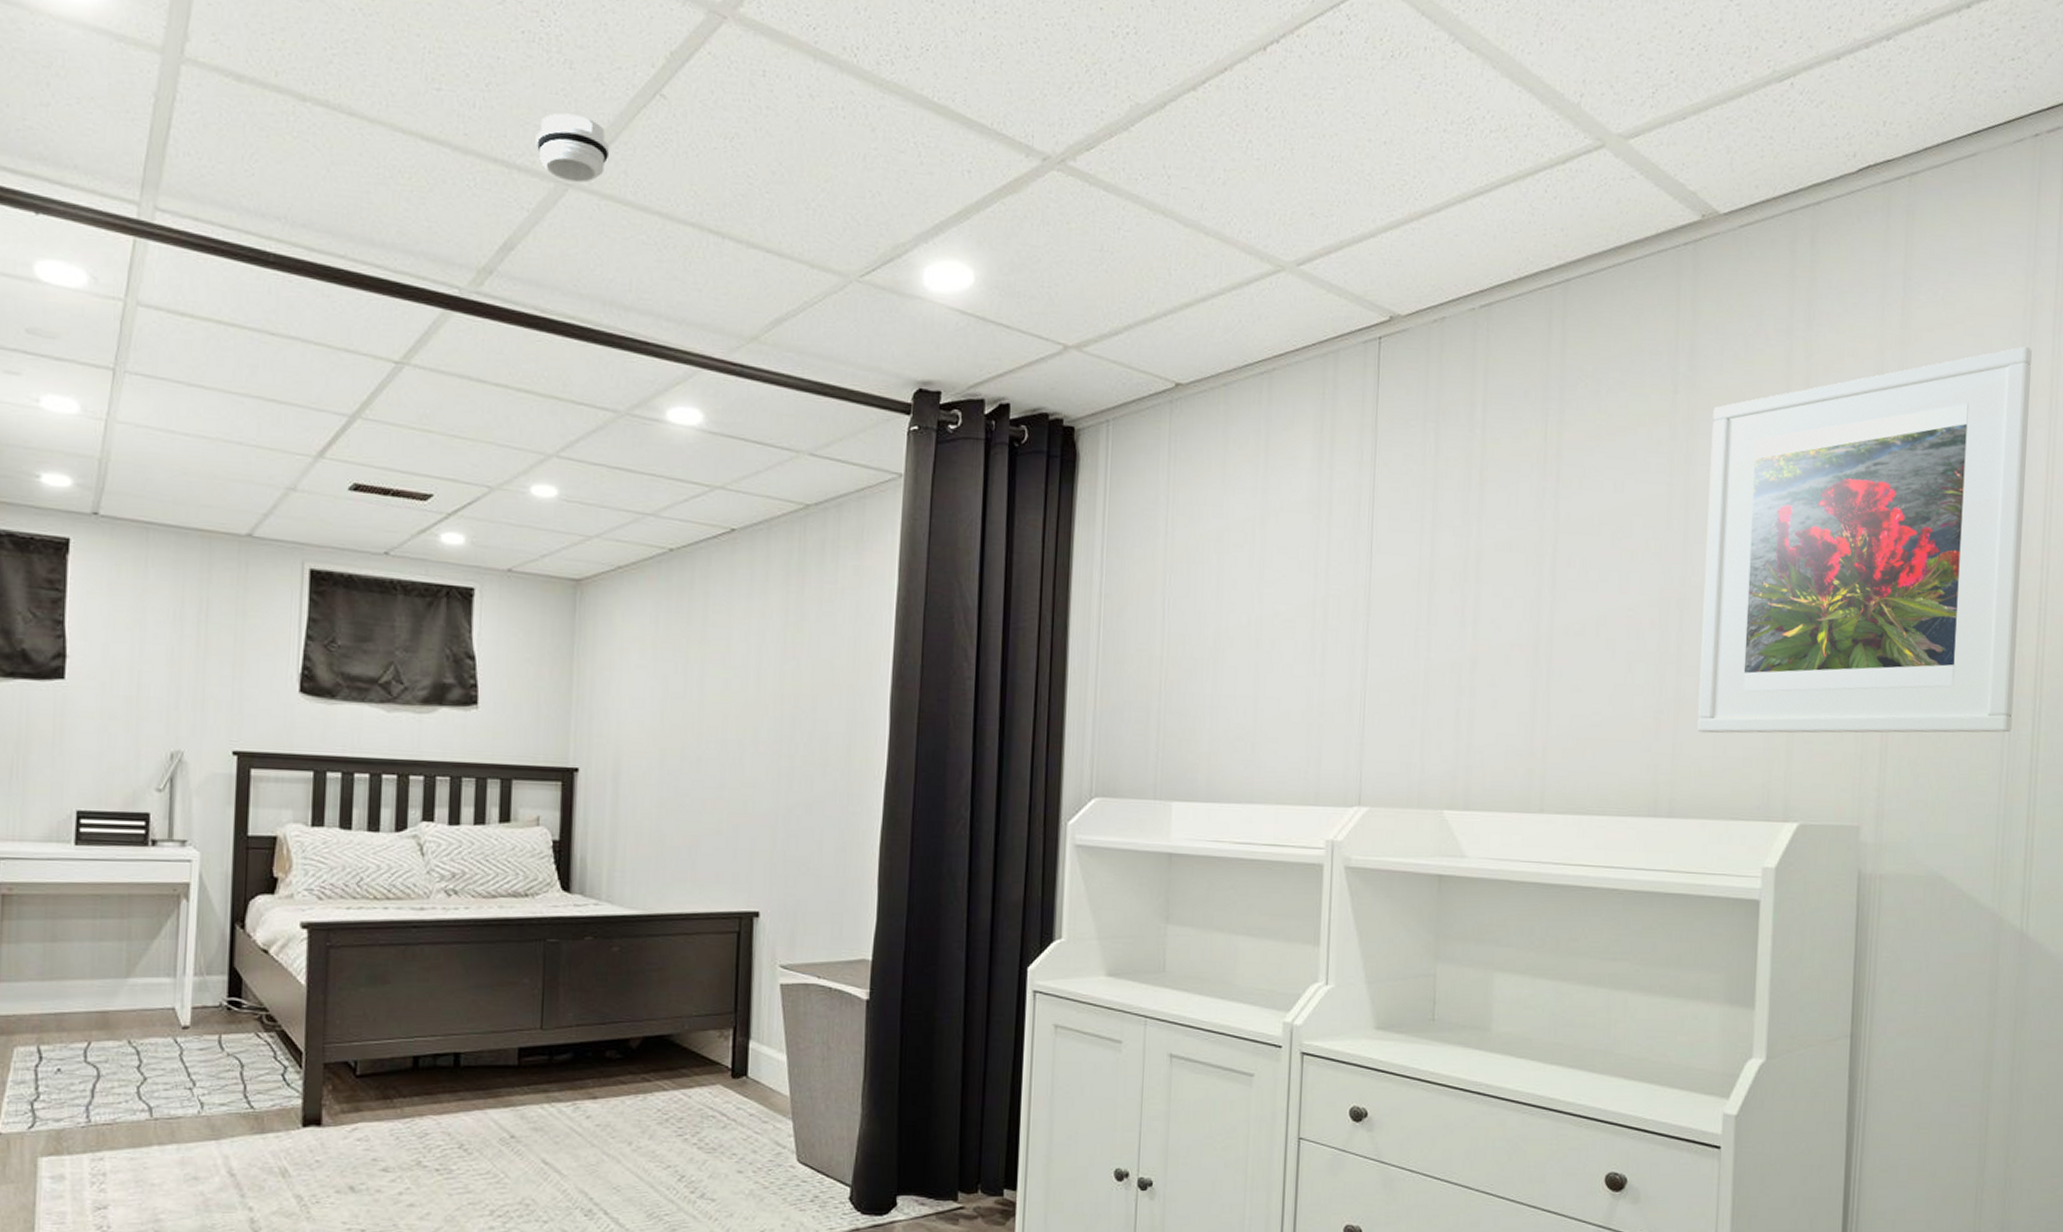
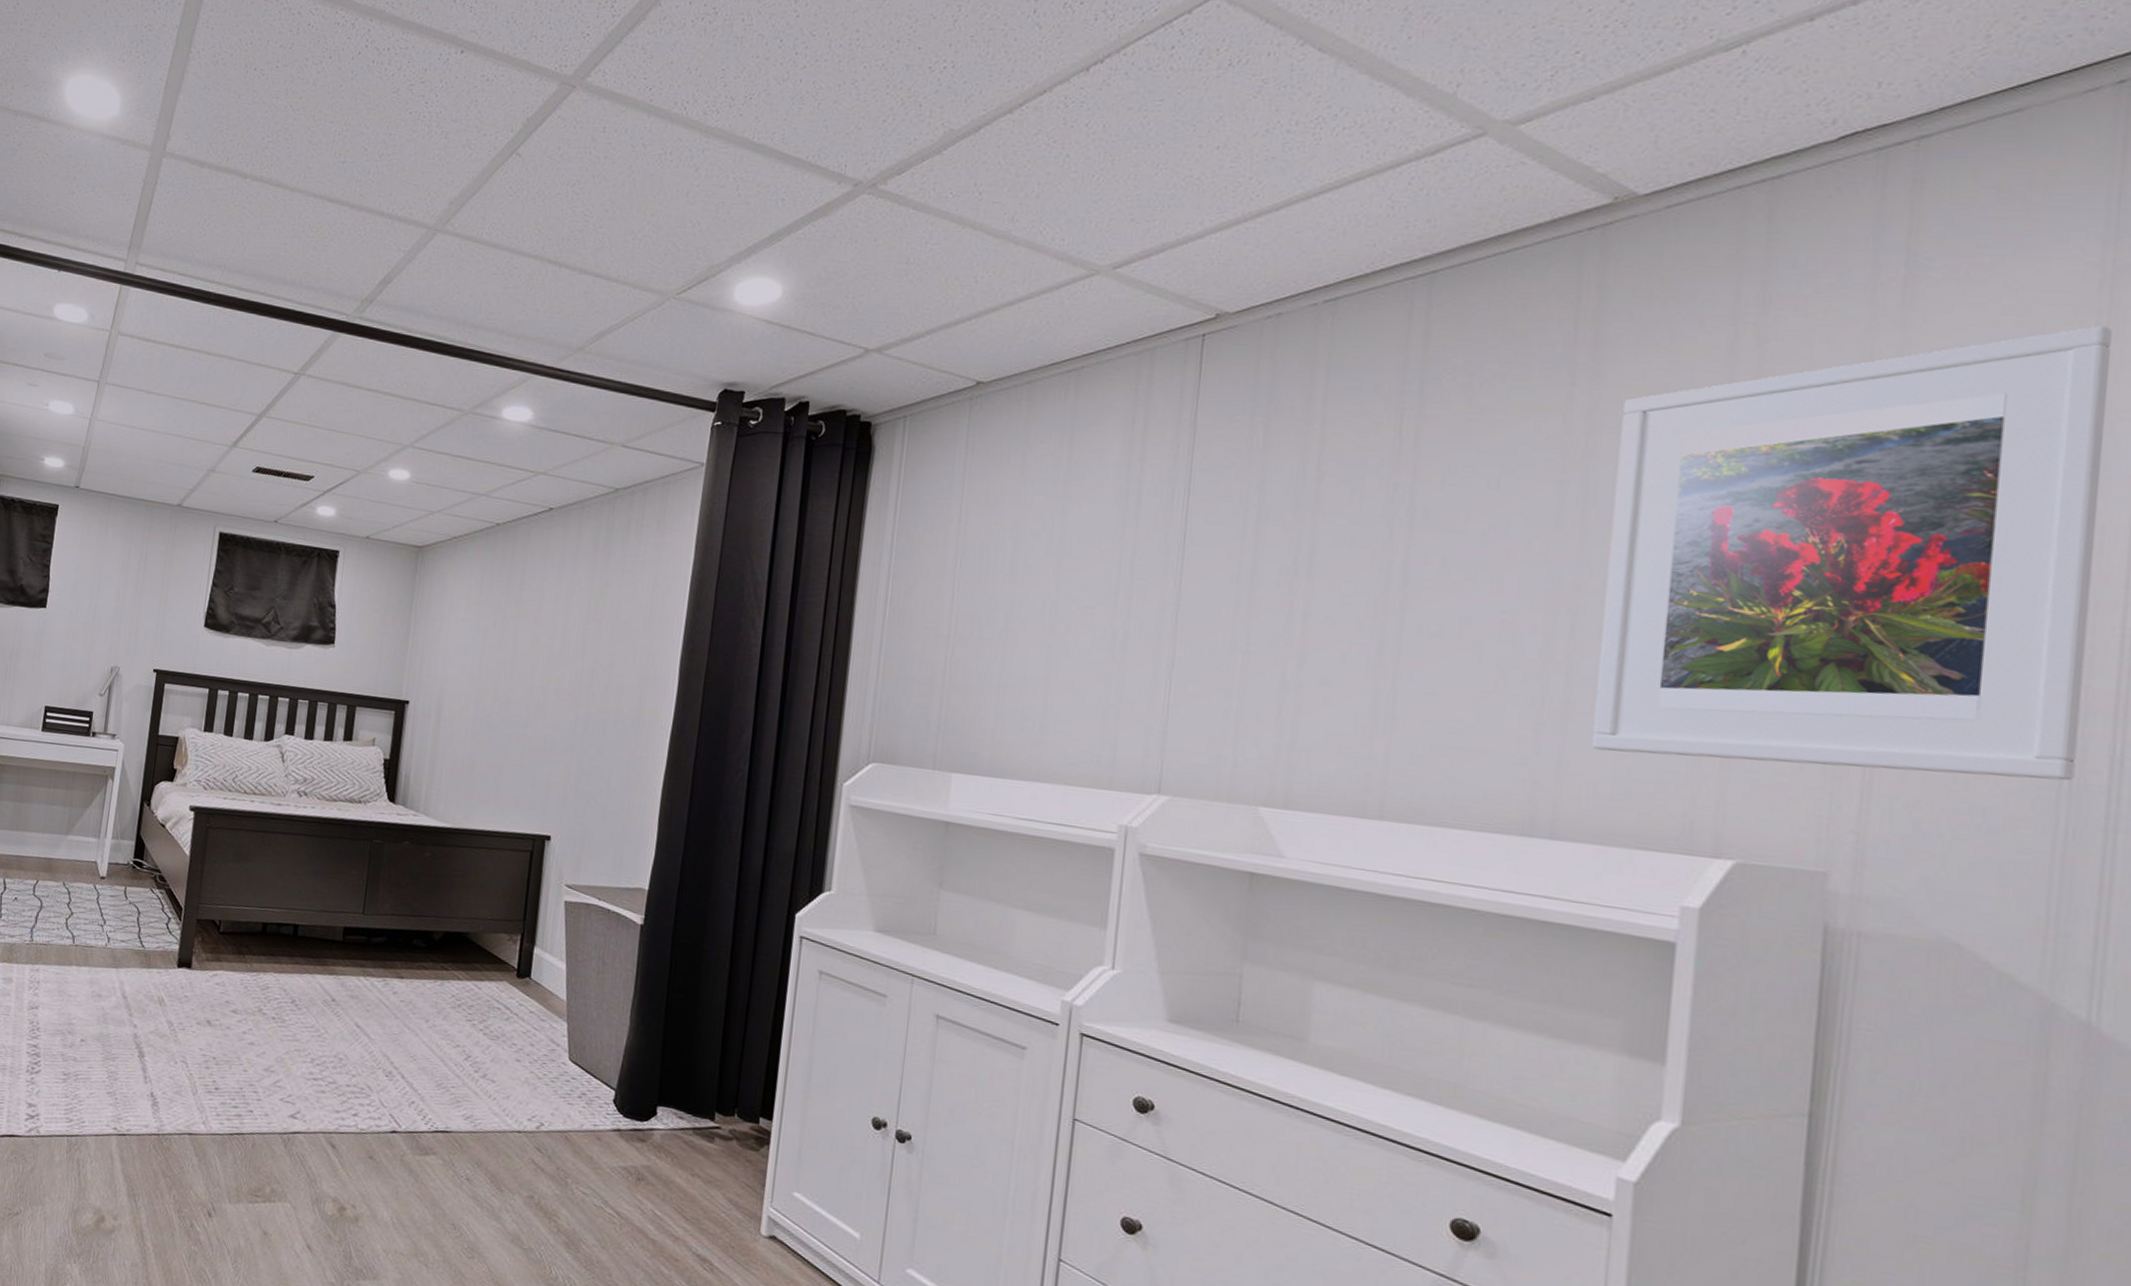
smoke detector: present [535,113,610,183] -> none [414,173,472,227]

